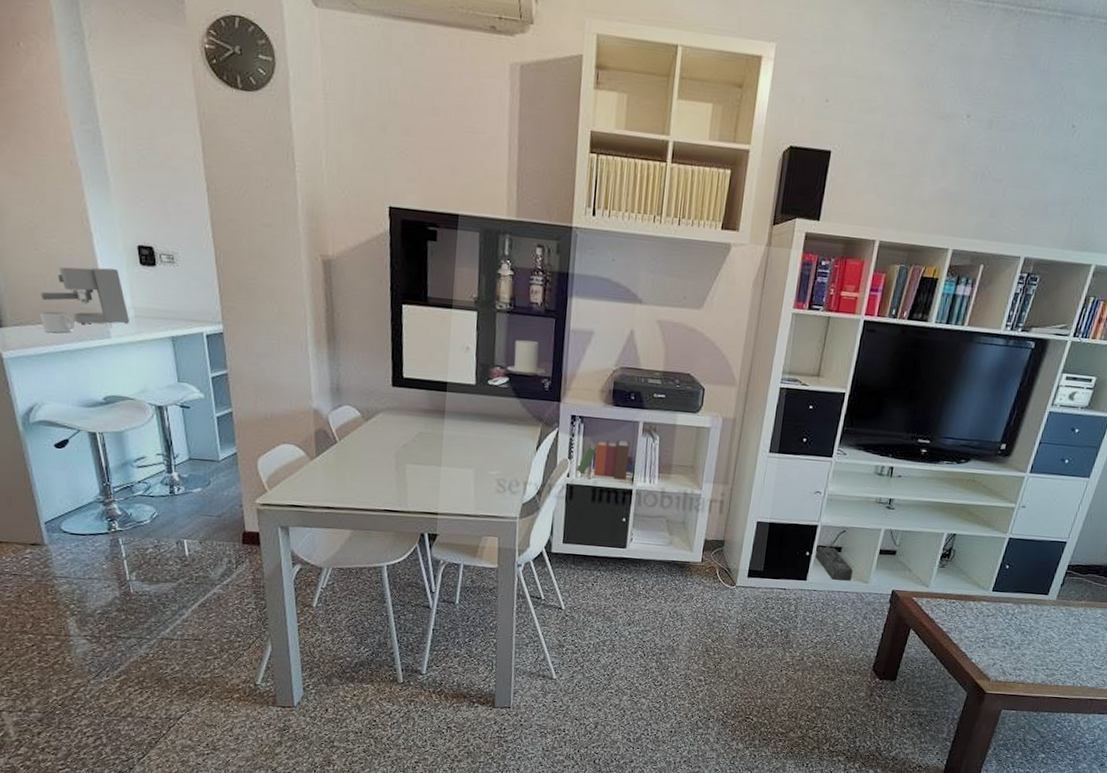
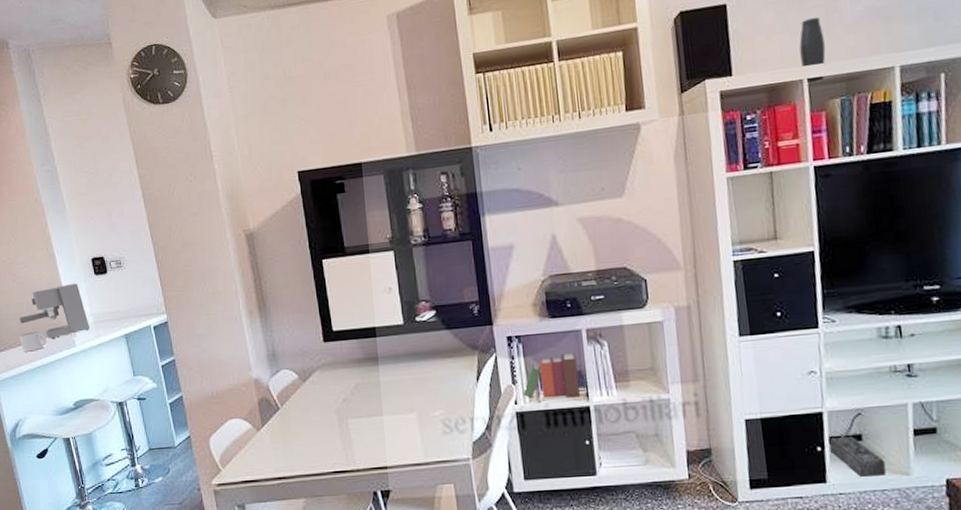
candle: present [506,340,546,376] -> none [431,268,472,305]
vase: none [876,185,903,246] -> present [799,17,826,83]

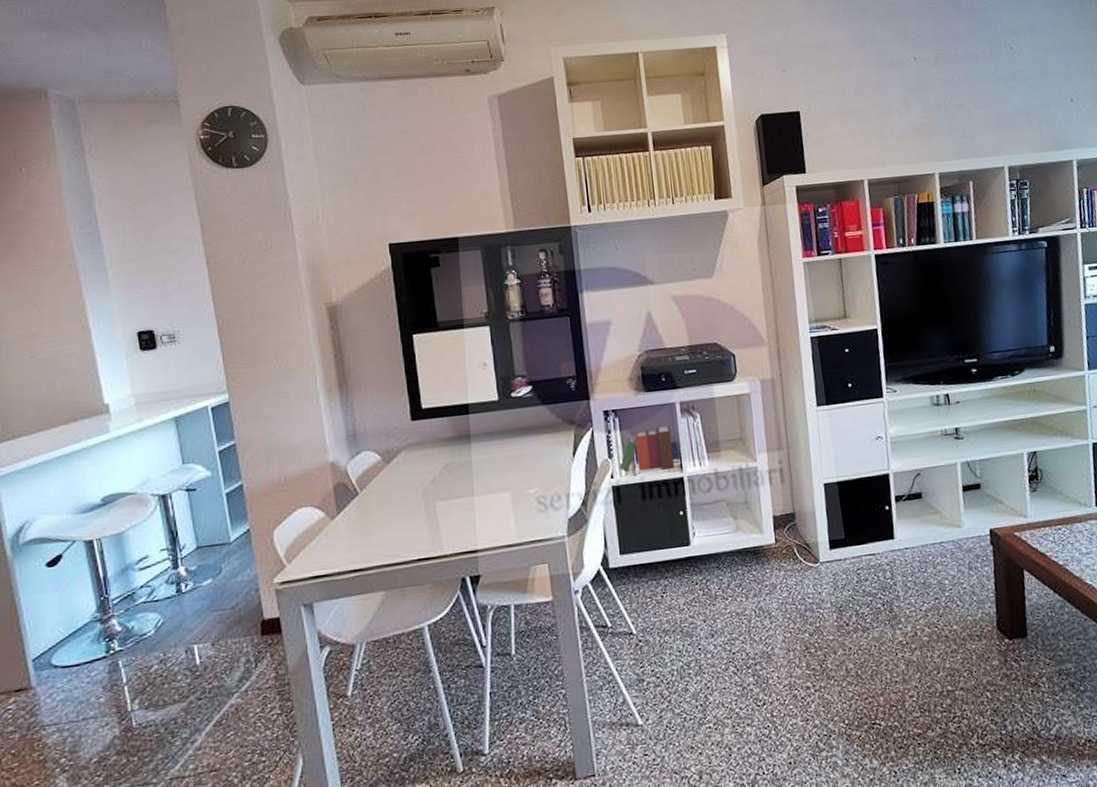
coffee maker: present [19,283,89,340] -> none [36,359,129,425]
mug: present [19,331,47,352] -> none [33,415,71,441]
vase: present [799,17,826,83] -> none [860,128,881,183]
decorative box: present [829,436,886,477] -> none [895,494,942,532]

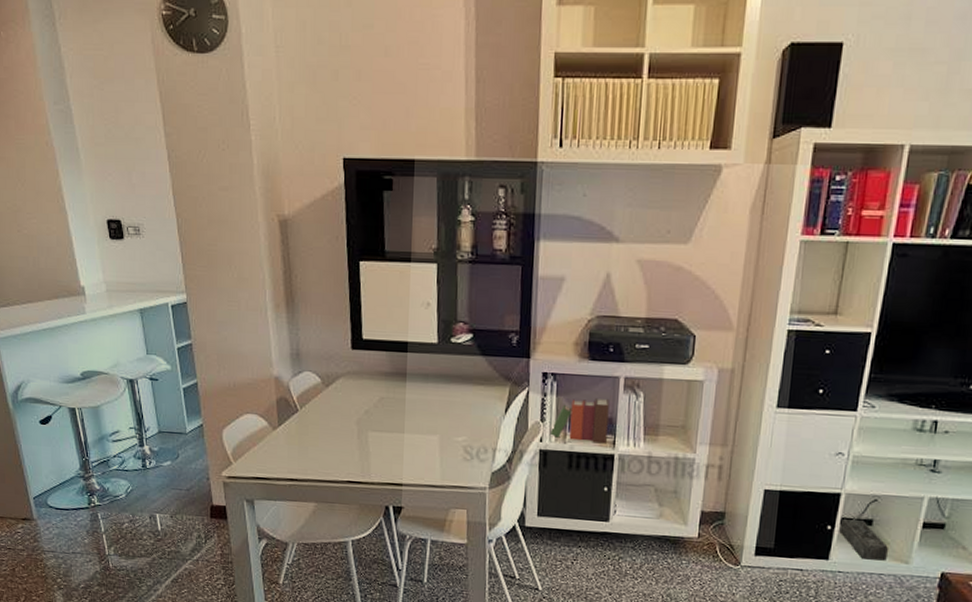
decorative box: none [895,494,942,532] -> present [839,519,889,561]

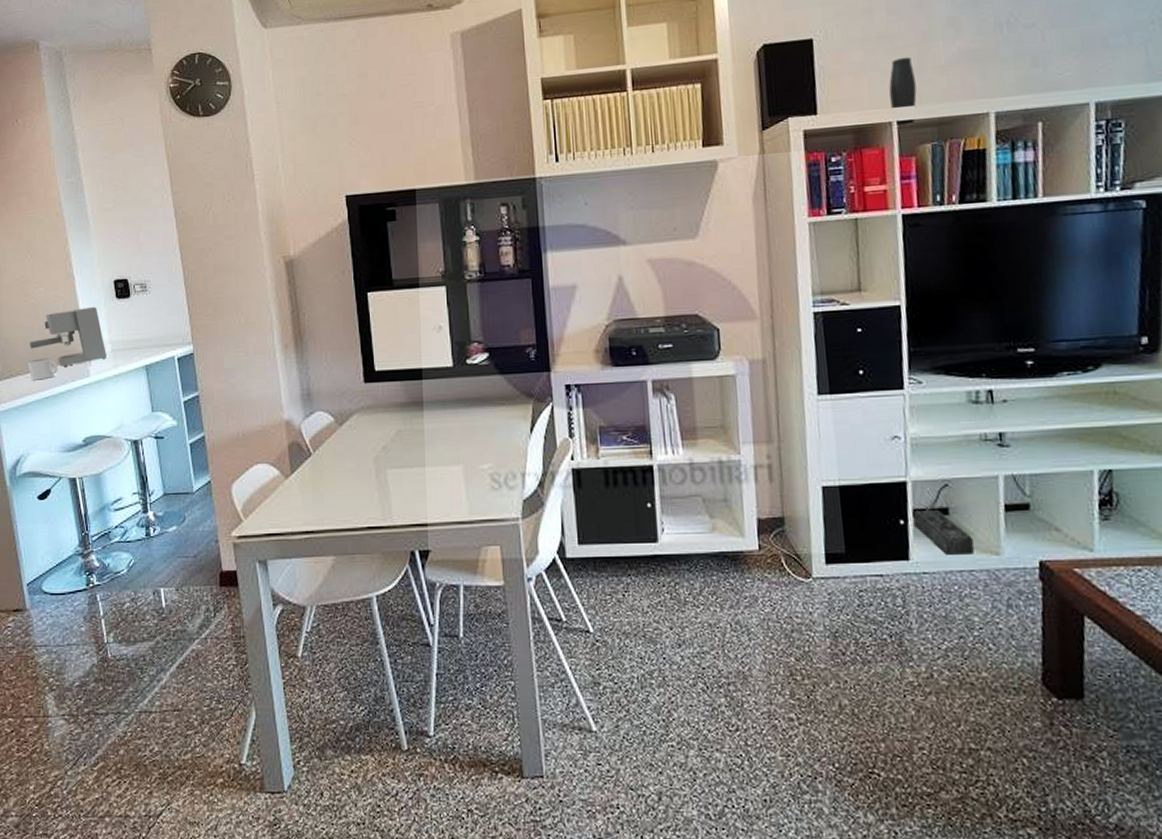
coffee maker: none [24,244,101,303] -> present [29,306,107,368]
mug: none [24,290,54,312] -> present [28,358,58,381]
books: present [551,397,610,444] -> none [581,405,643,455]
vase: none [905,75,940,150] -> present [889,56,917,126]

